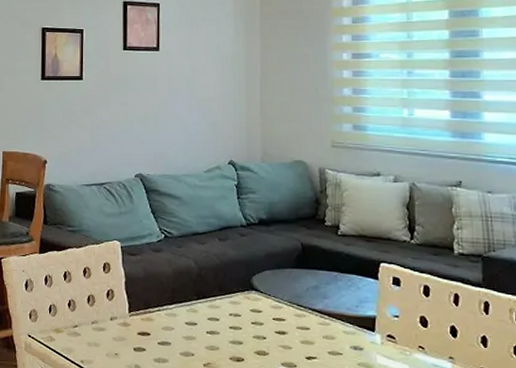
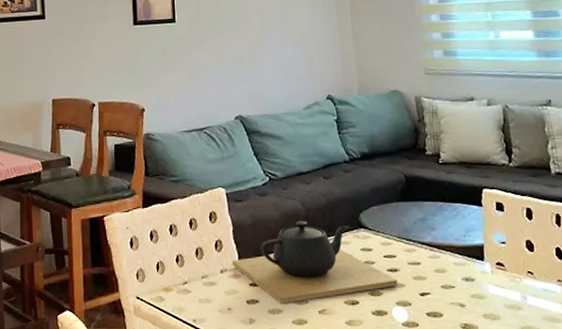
teapot: none [122,278,285,354] -> present [232,220,398,303]

